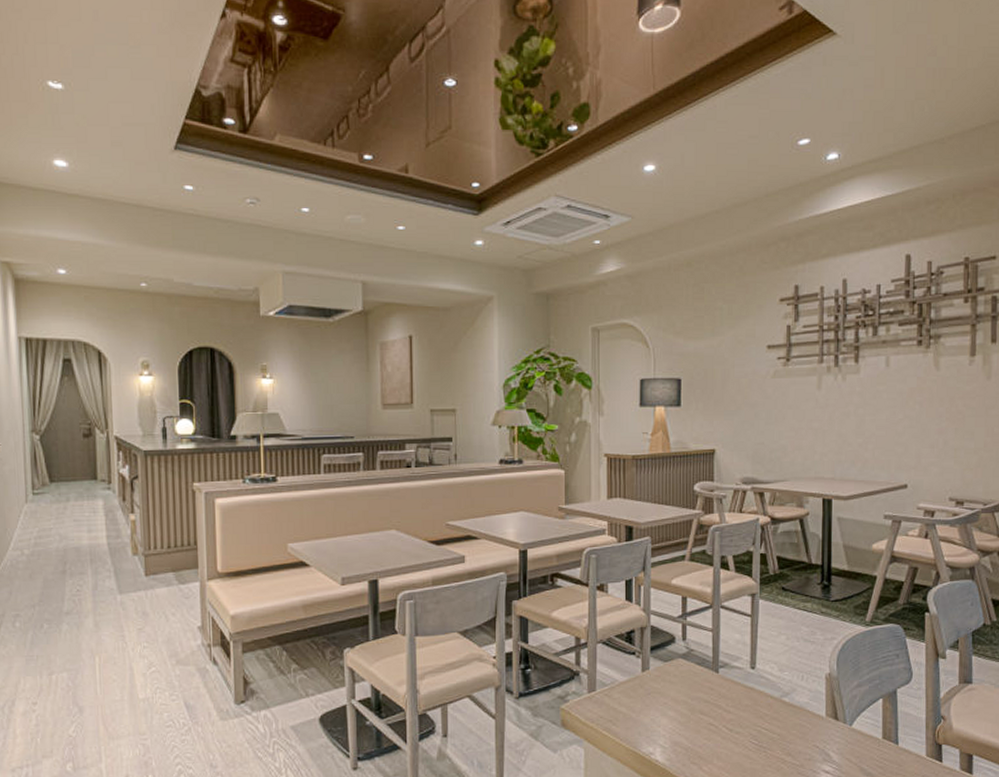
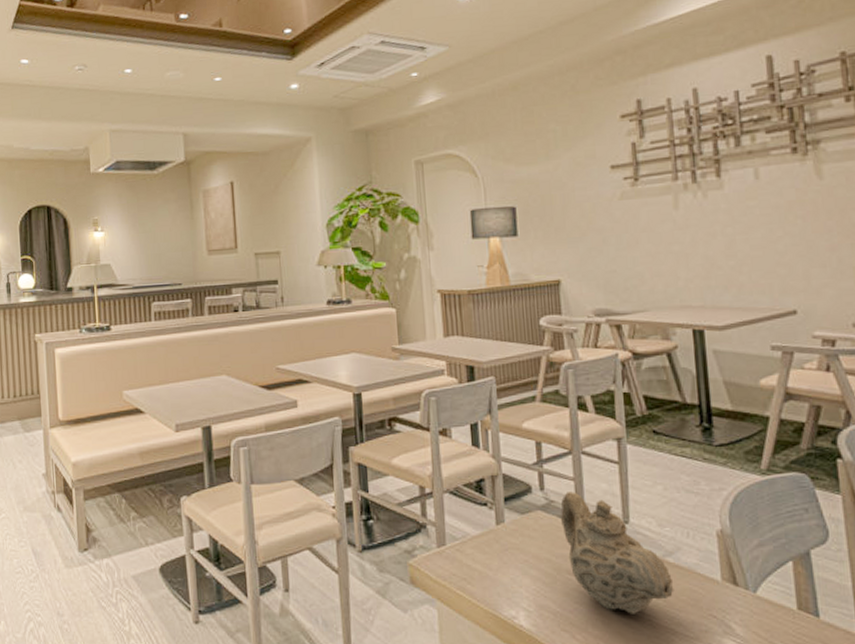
teapot: none [699,641,787,747] -> present [561,492,674,614]

